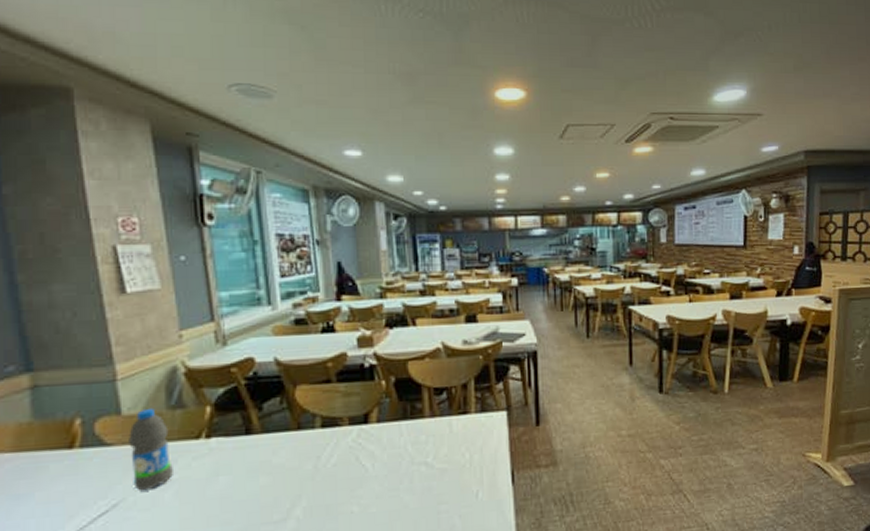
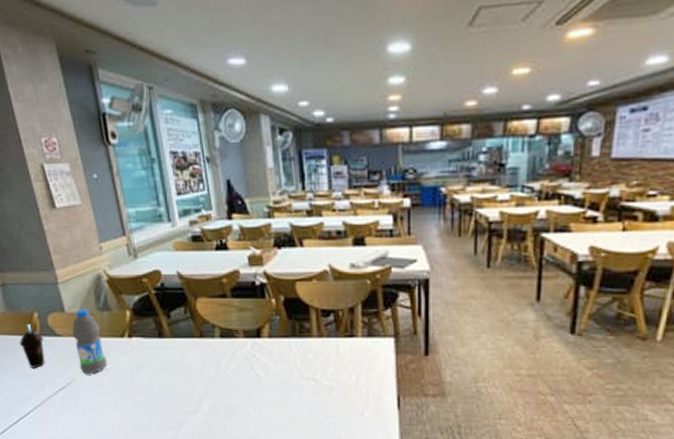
cup: none [46,434,86,492] -> present [19,324,45,368]

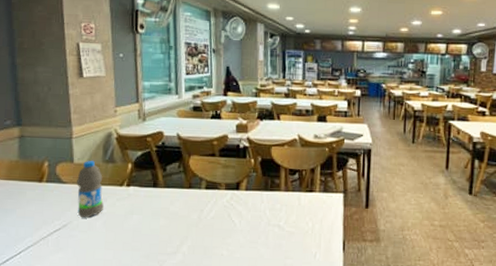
cup: present [19,324,45,368] -> none [25,172,50,211]

